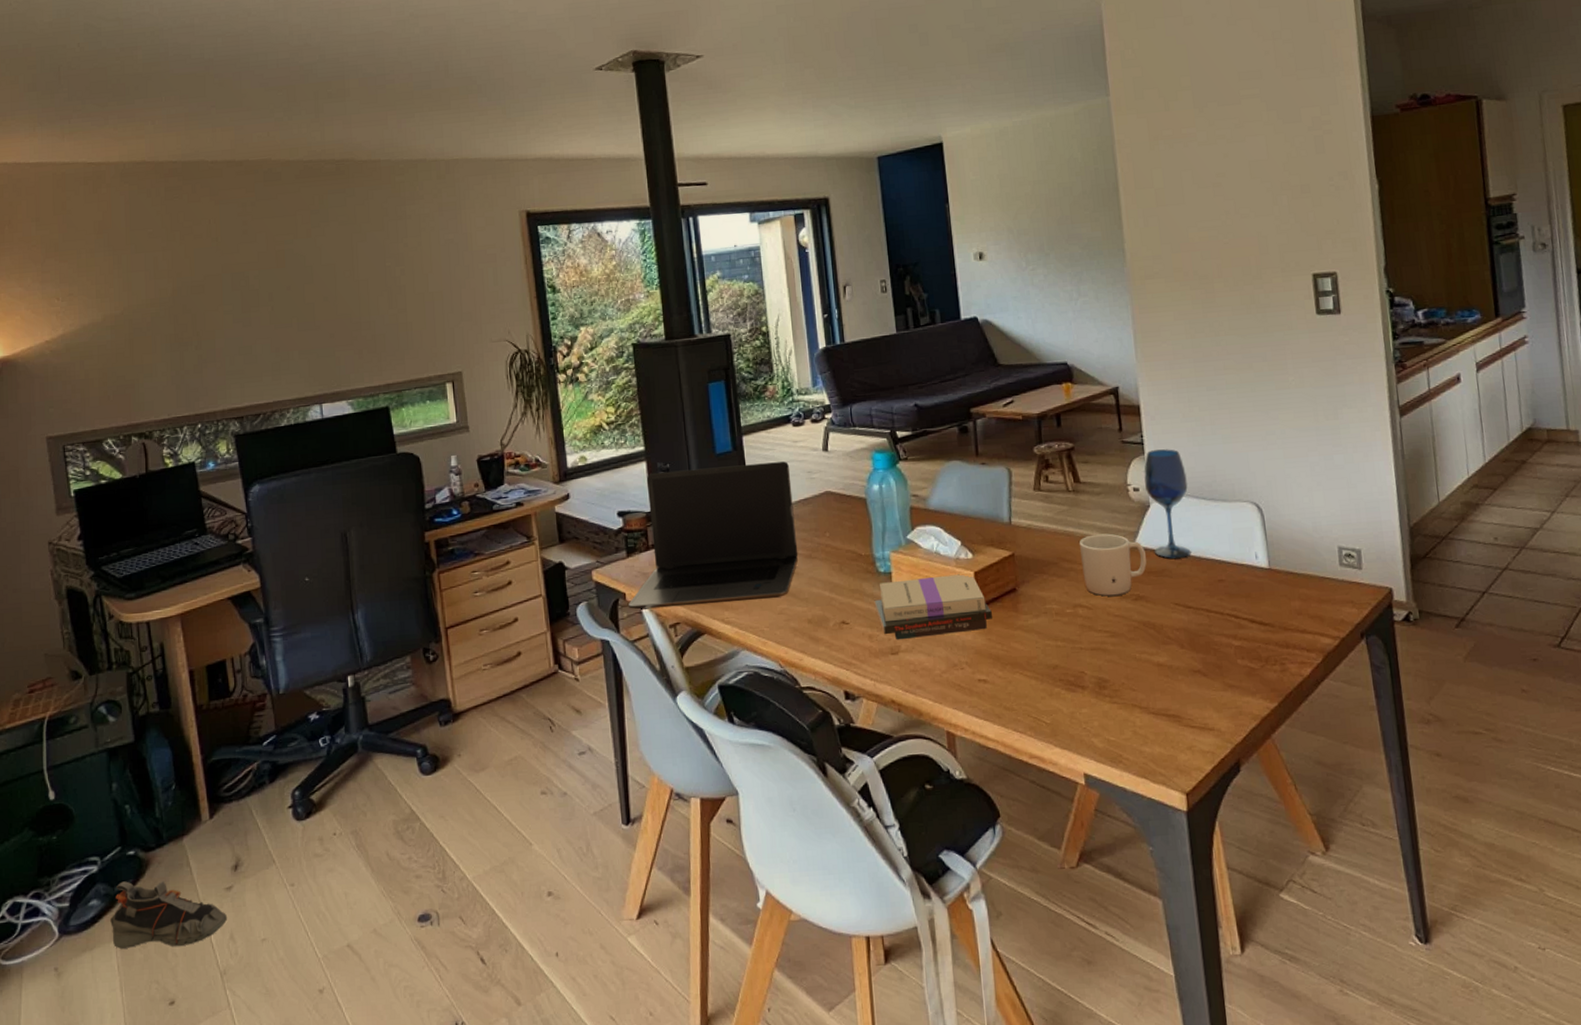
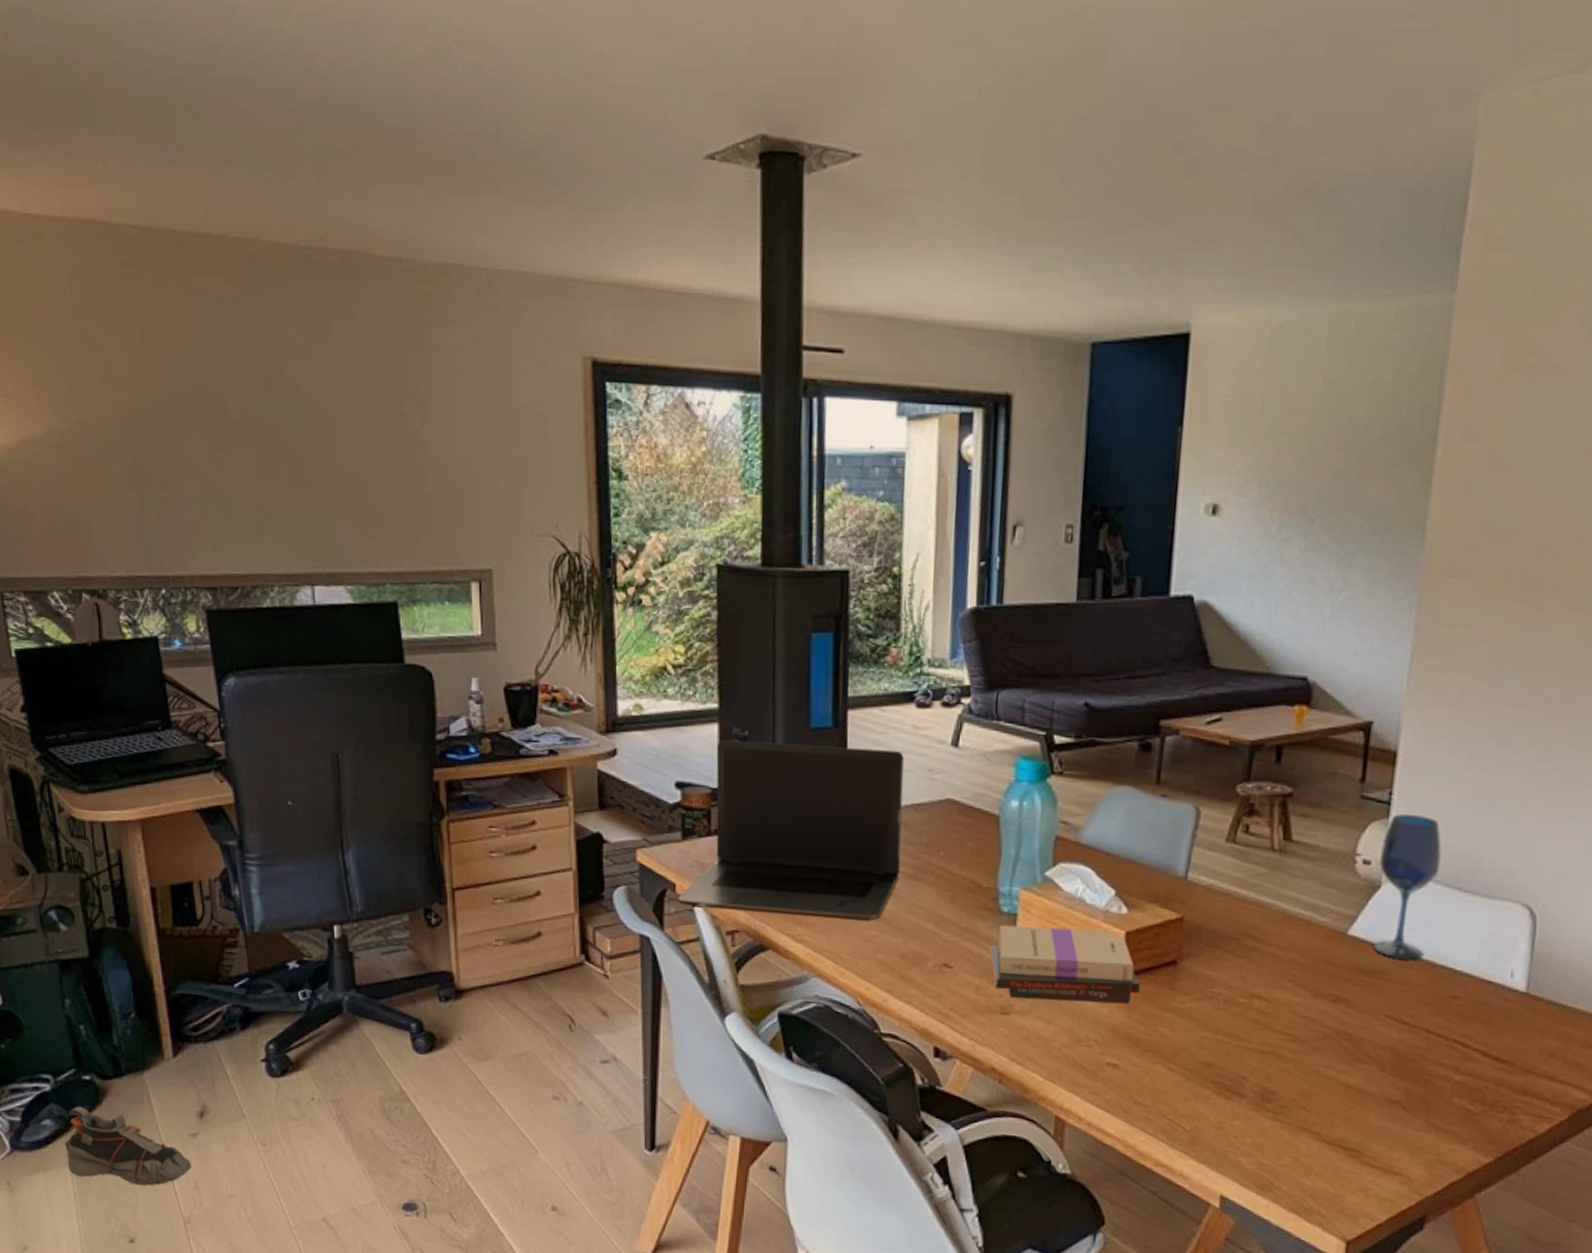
mug: present [1079,533,1147,597] -> none [1269,910,1362,994]

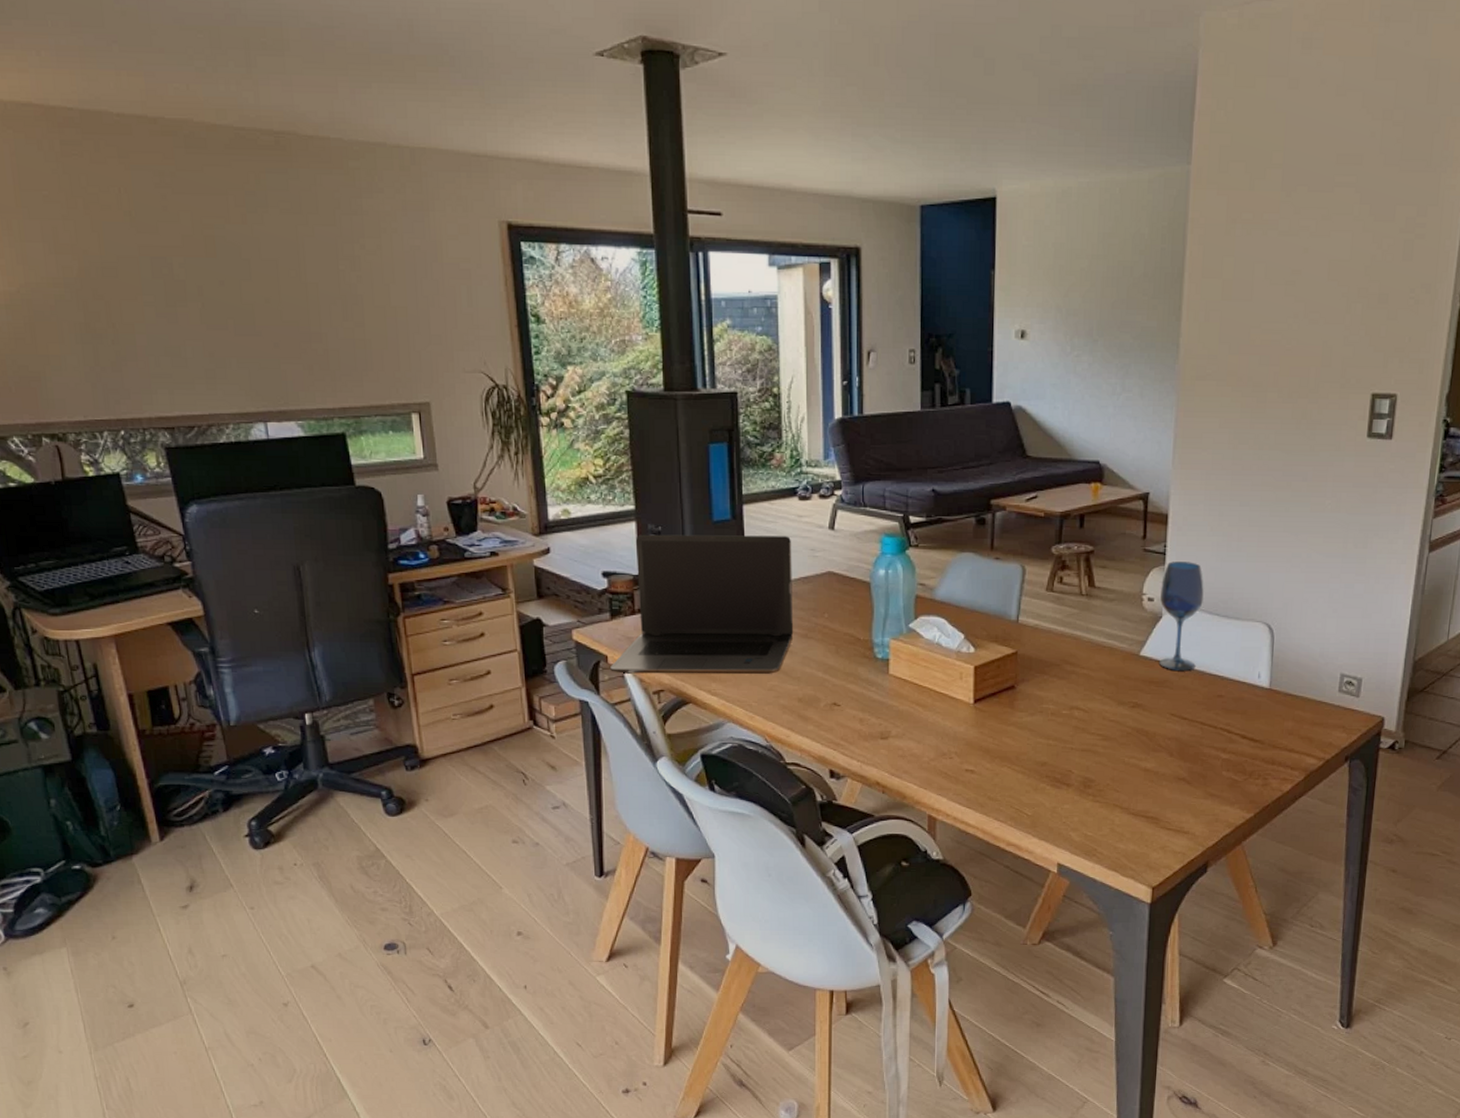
shoe: present [65,1106,192,1186] -> none [59,893,185,956]
books: present [989,925,1140,1005] -> none [868,667,987,726]

